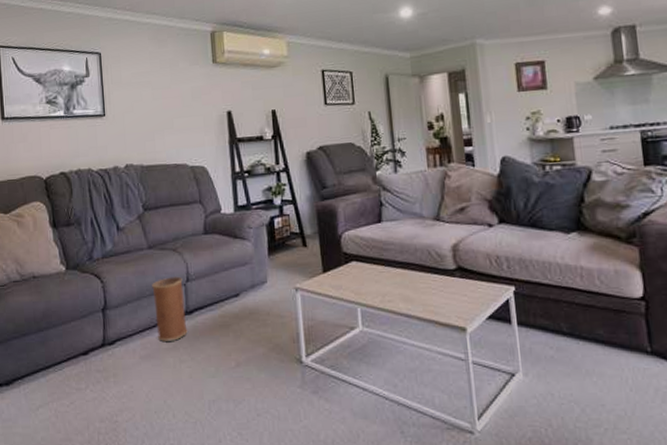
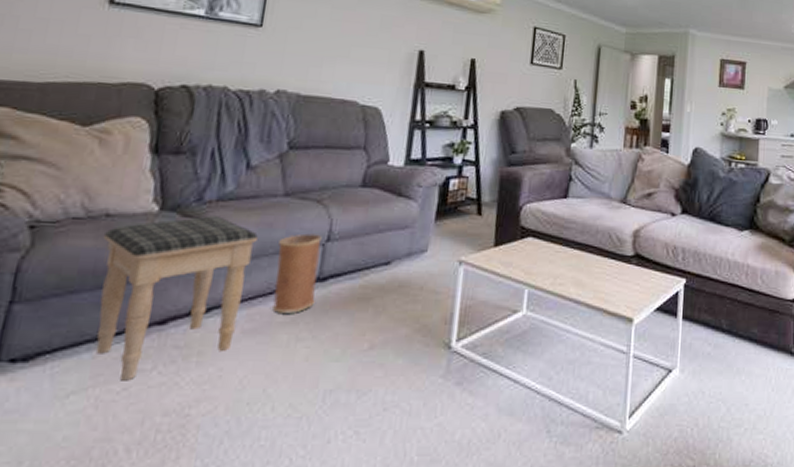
footstool: none [34,270,136,397] -> present [96,216,258,381]

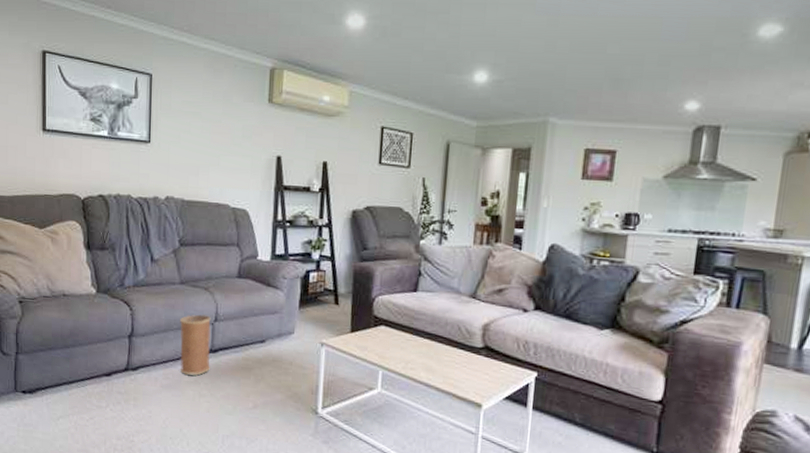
footstool: present [96,216,258,381] -> none [63,298,164,413]

